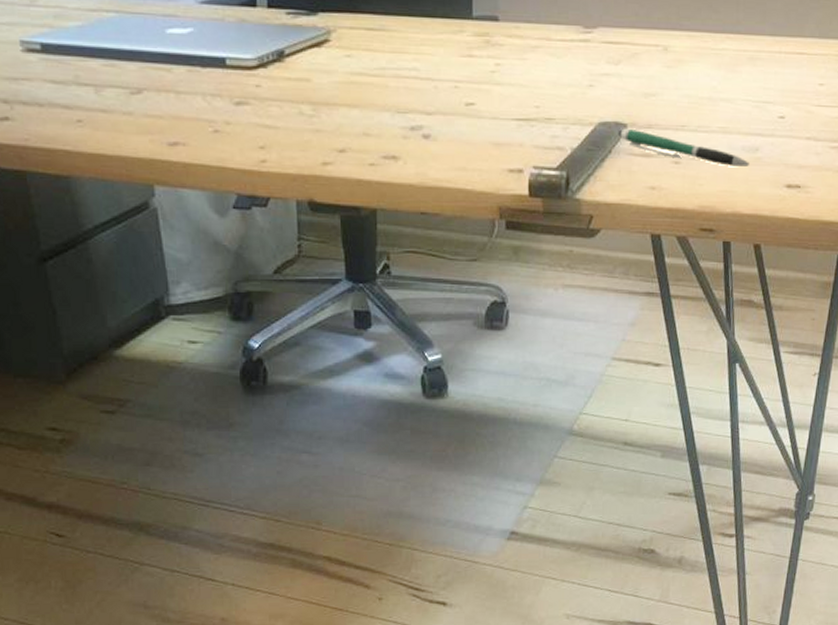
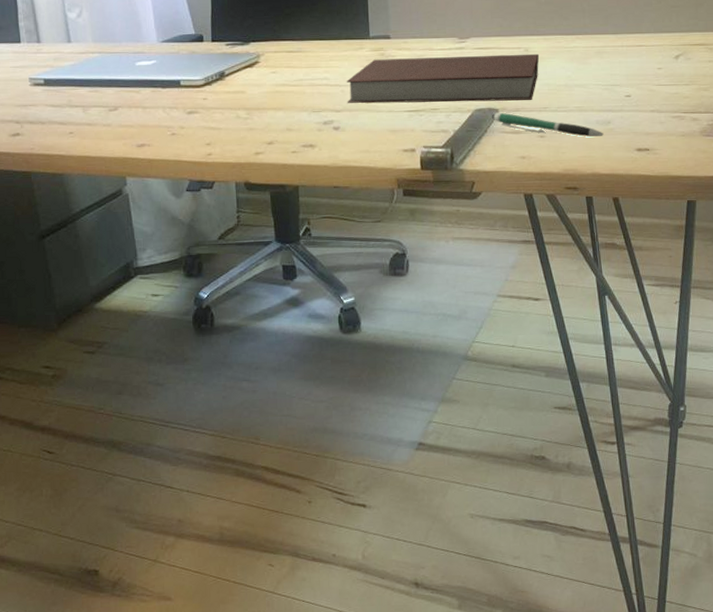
notebook: none [440,47,681,115] -> present [346,53,540,104]

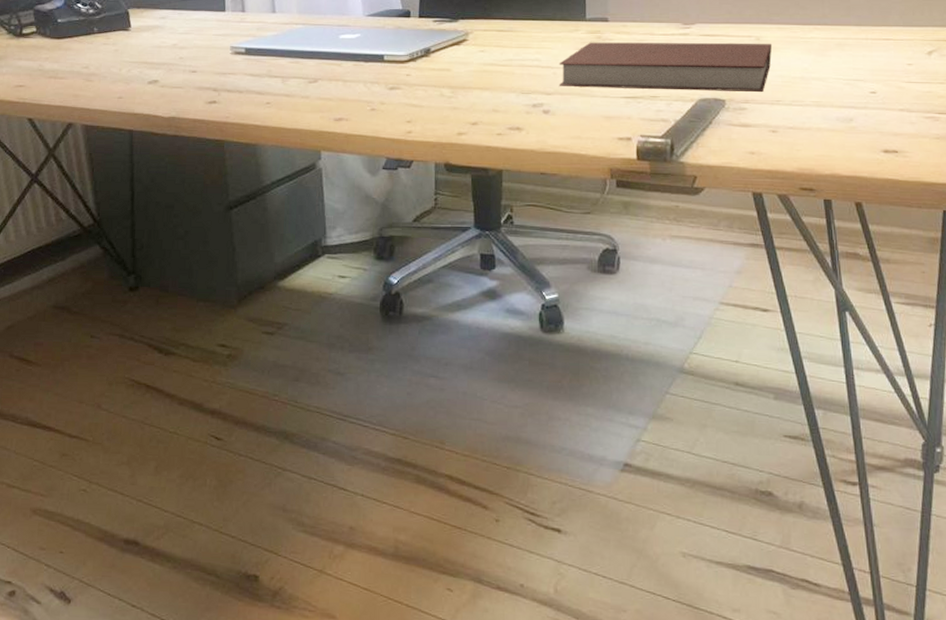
pen: present [491,112,604,138] -> none [717,103,845,135]

